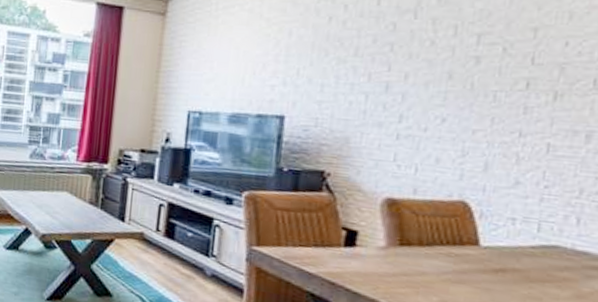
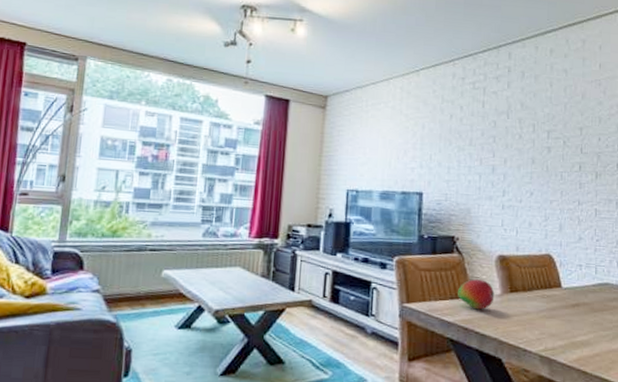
fruit: none [324,225,377,263] -> present [458,279,495,310]

